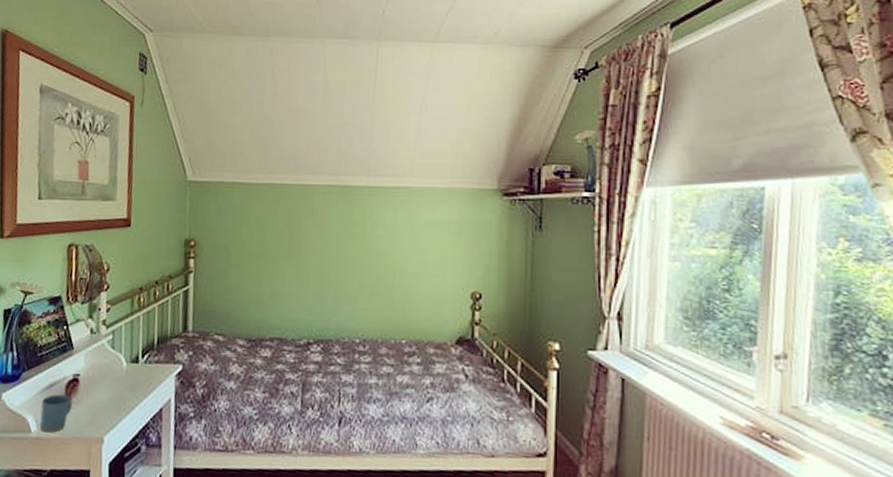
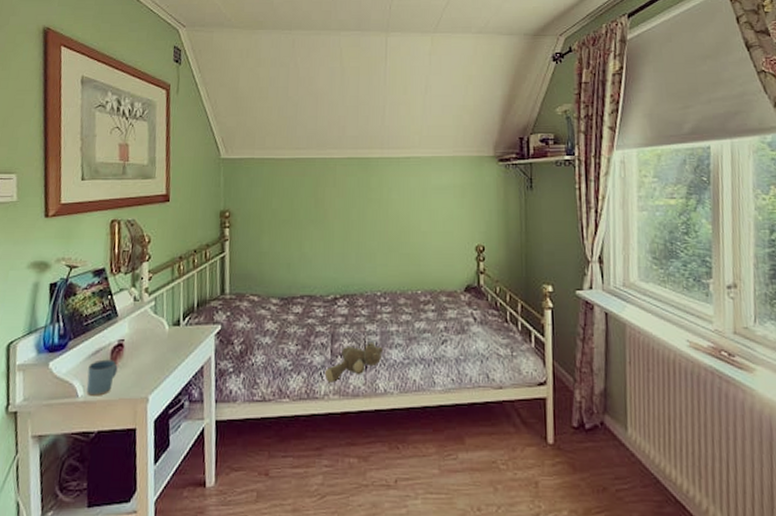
stuffed bear: none [293,395,359,437] -> present [324,343,383,382]

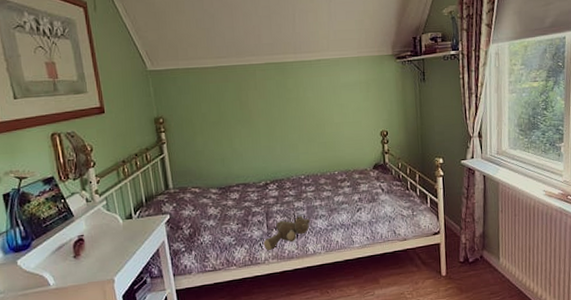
mug: present [86,359,118,396] -> none [55,252,82,283]

